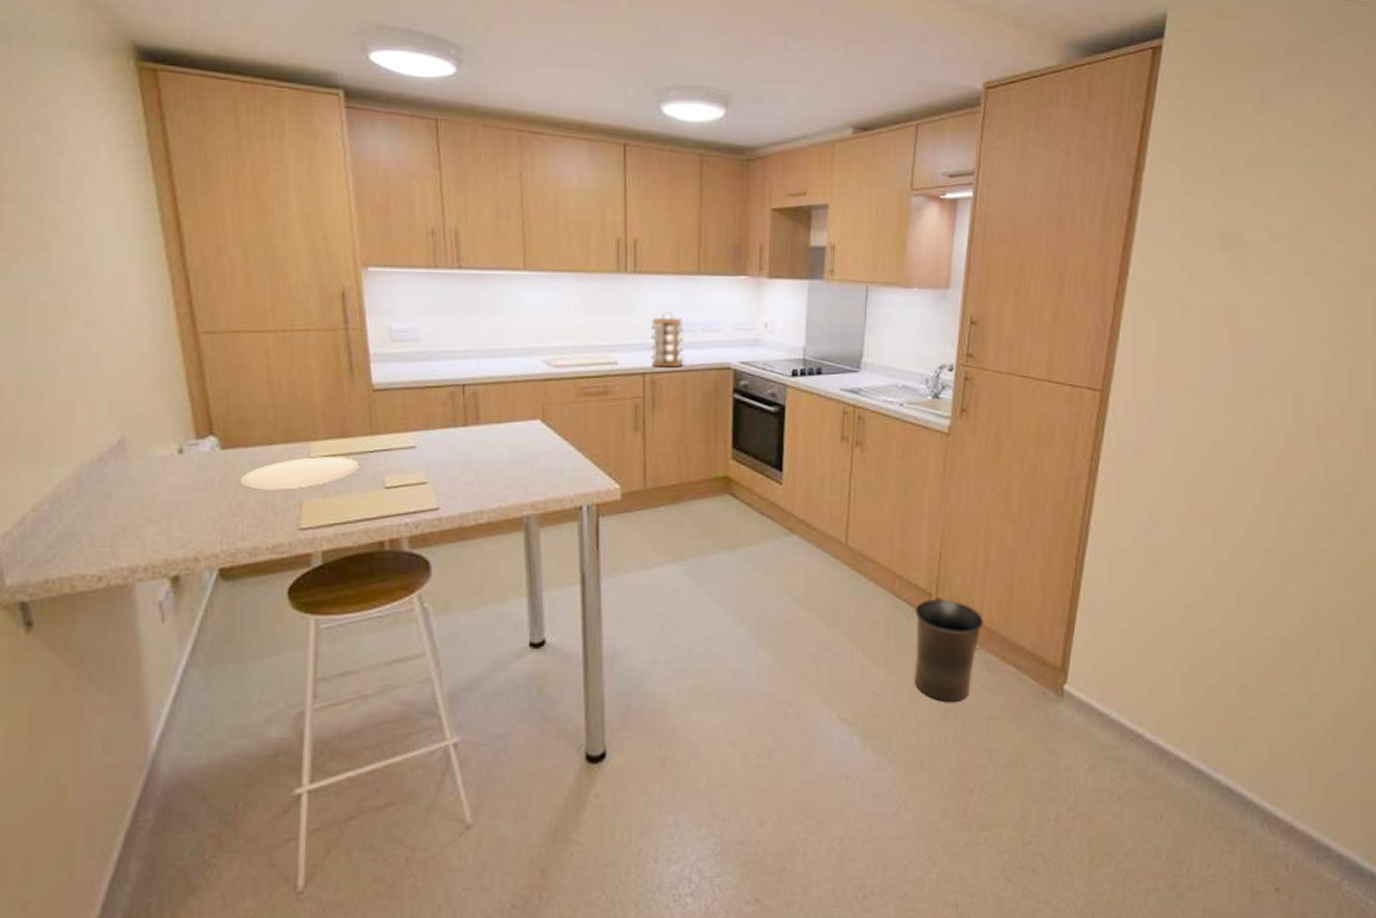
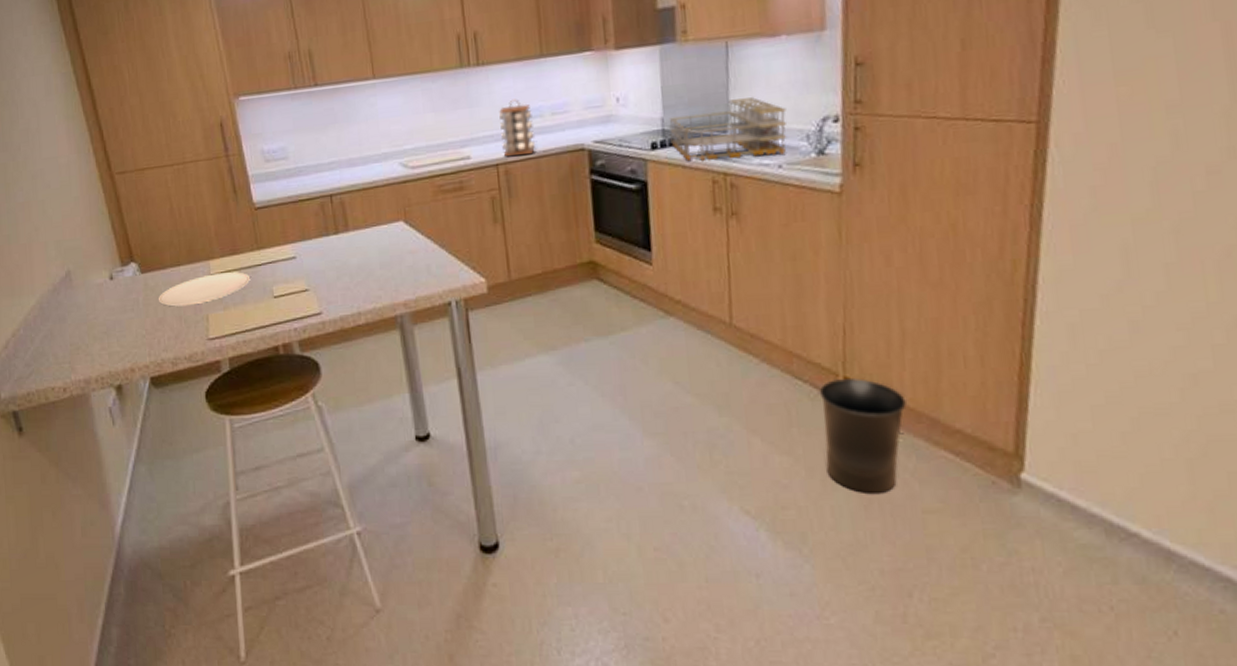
dish rack: none [810,339,911,394] -> present [668,97,786,162]

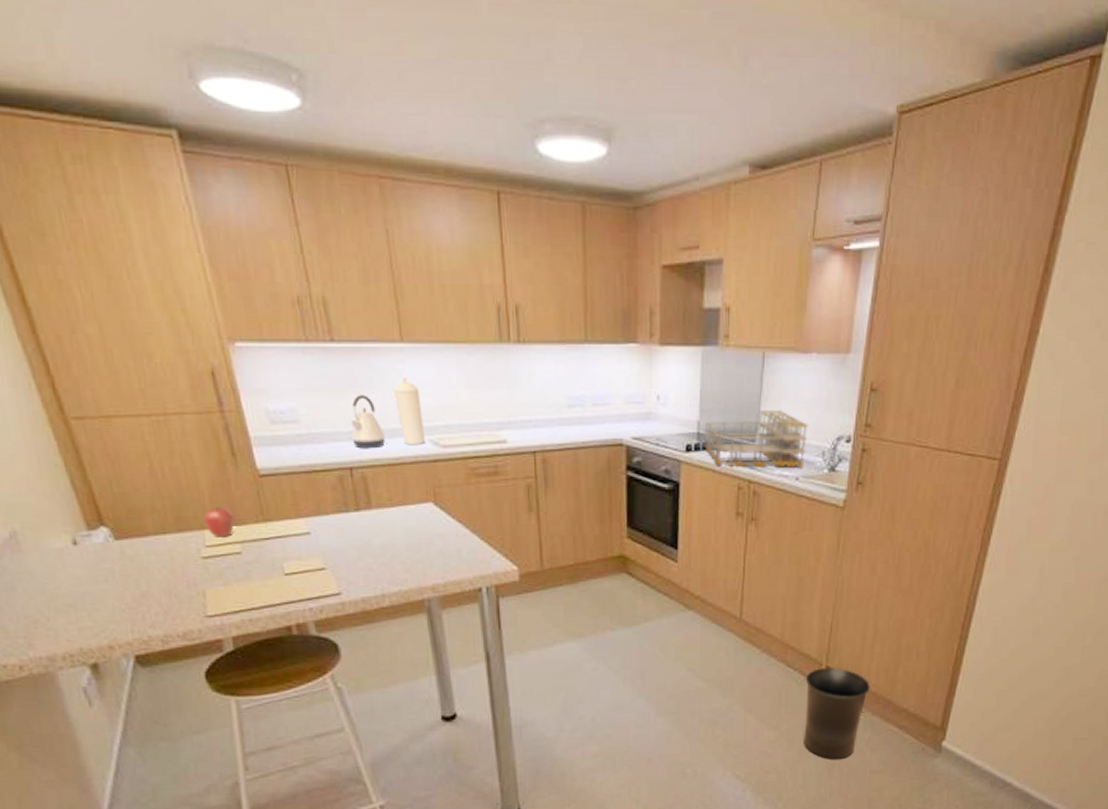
plate: present [158,272,251,307] -> none [139,545,256,580]
fruit: none [209,237,234,266] -> present [203,505,235,537]
kettle: none [331,129,361,177] -> present [350,395,386,449]
canister: none [367,109,395,170] -> present [393,377,425,446]
spice rack: present [499,99,535,157] -> none [539,384,575,445]

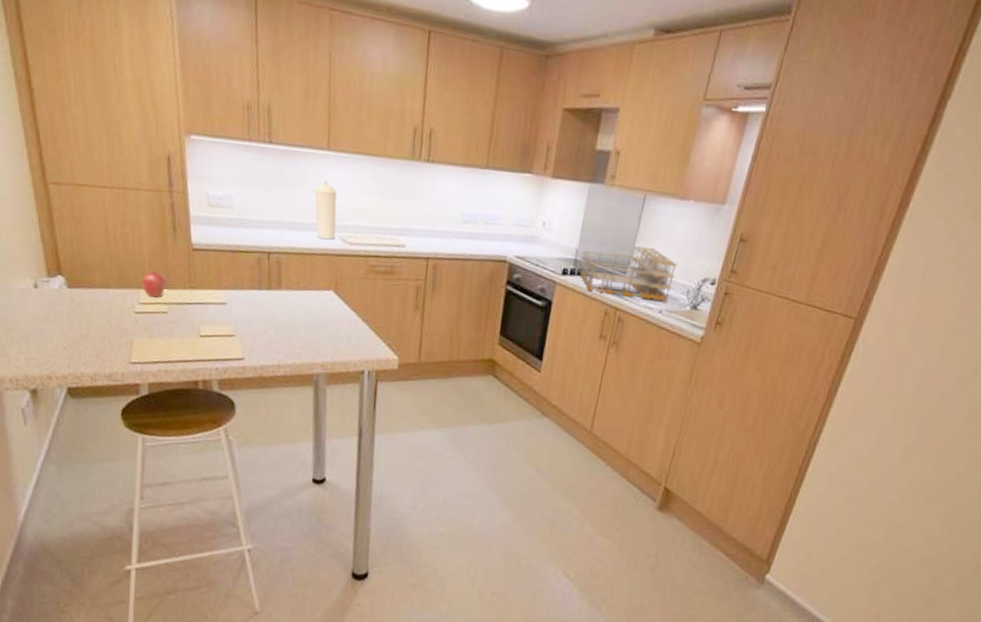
kettle: present [350,395,386,449] -> none [273,191,302,239]
waste bin: present [804,668,870,760] -> none [633,487,704,576]

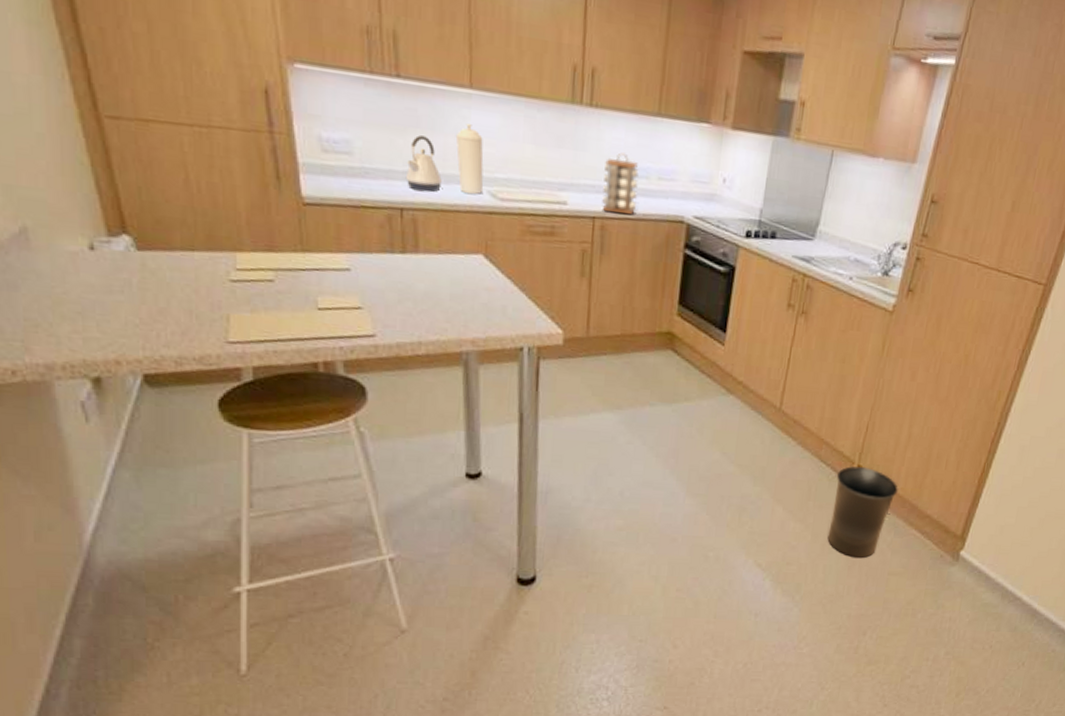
fruit: present [141,270,167,298] -> none [237,228,271,263]
kettle: none [273,191,302,239] -> present [405,135,442,192]
spice rack: none [435,201,468,256] -> present [602,152,639,215]
dish rack: present [579,246,678,302] -> none [764,207,868,268]
waste bin: none [633,487,704,576] -> present [827,466,898,559]

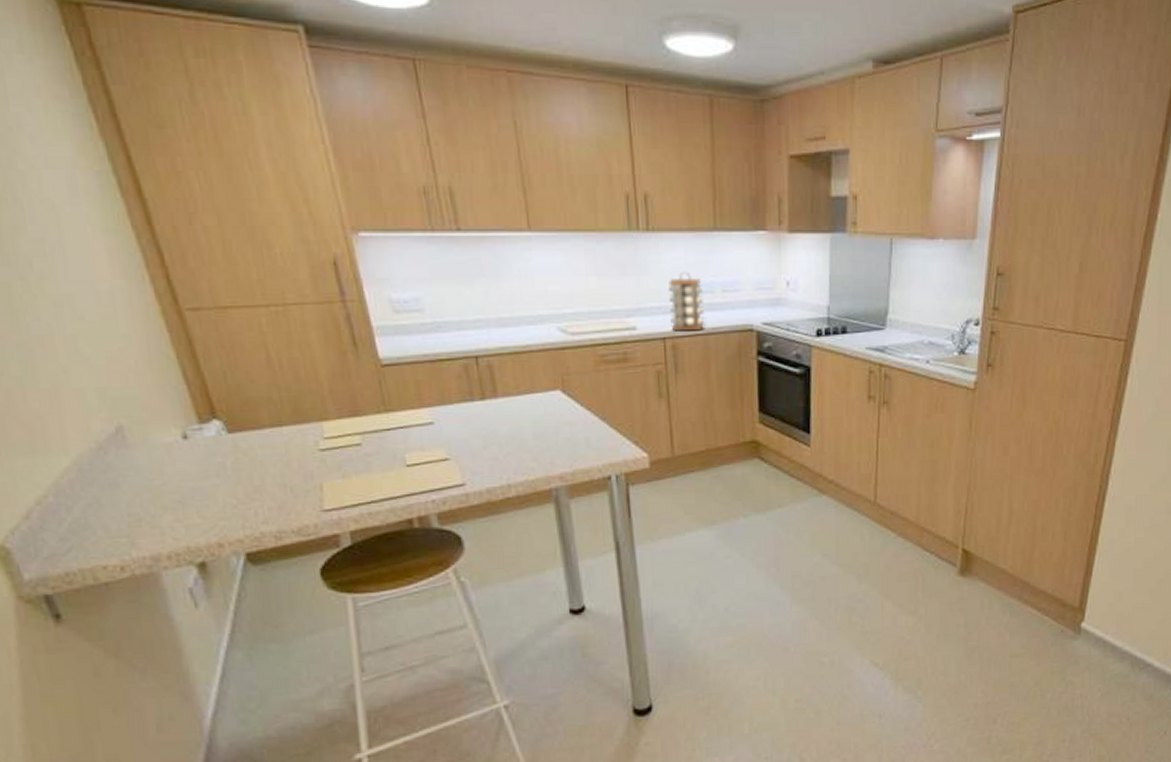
kettle: present [405,135,442,192] -> none [476,284,512,337]
canister: present [455,124,484,195] -> none [520,266,552,334]
waste bin: present [827,466,898,559] -> none [942,550,1007,644]

